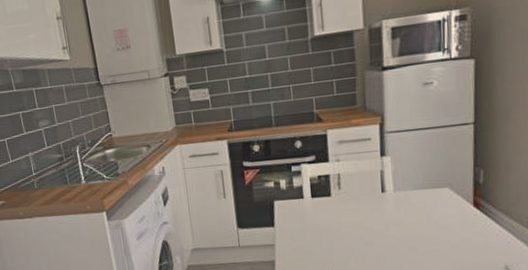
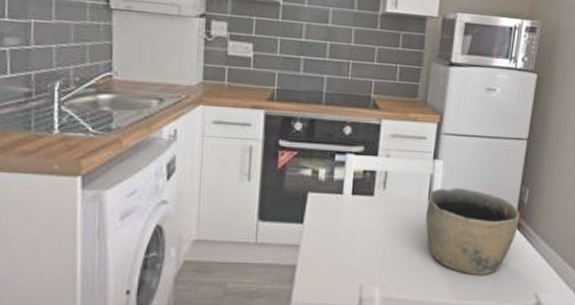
bowl: none [381,178,478,255] -> present [425,187,520,275]

